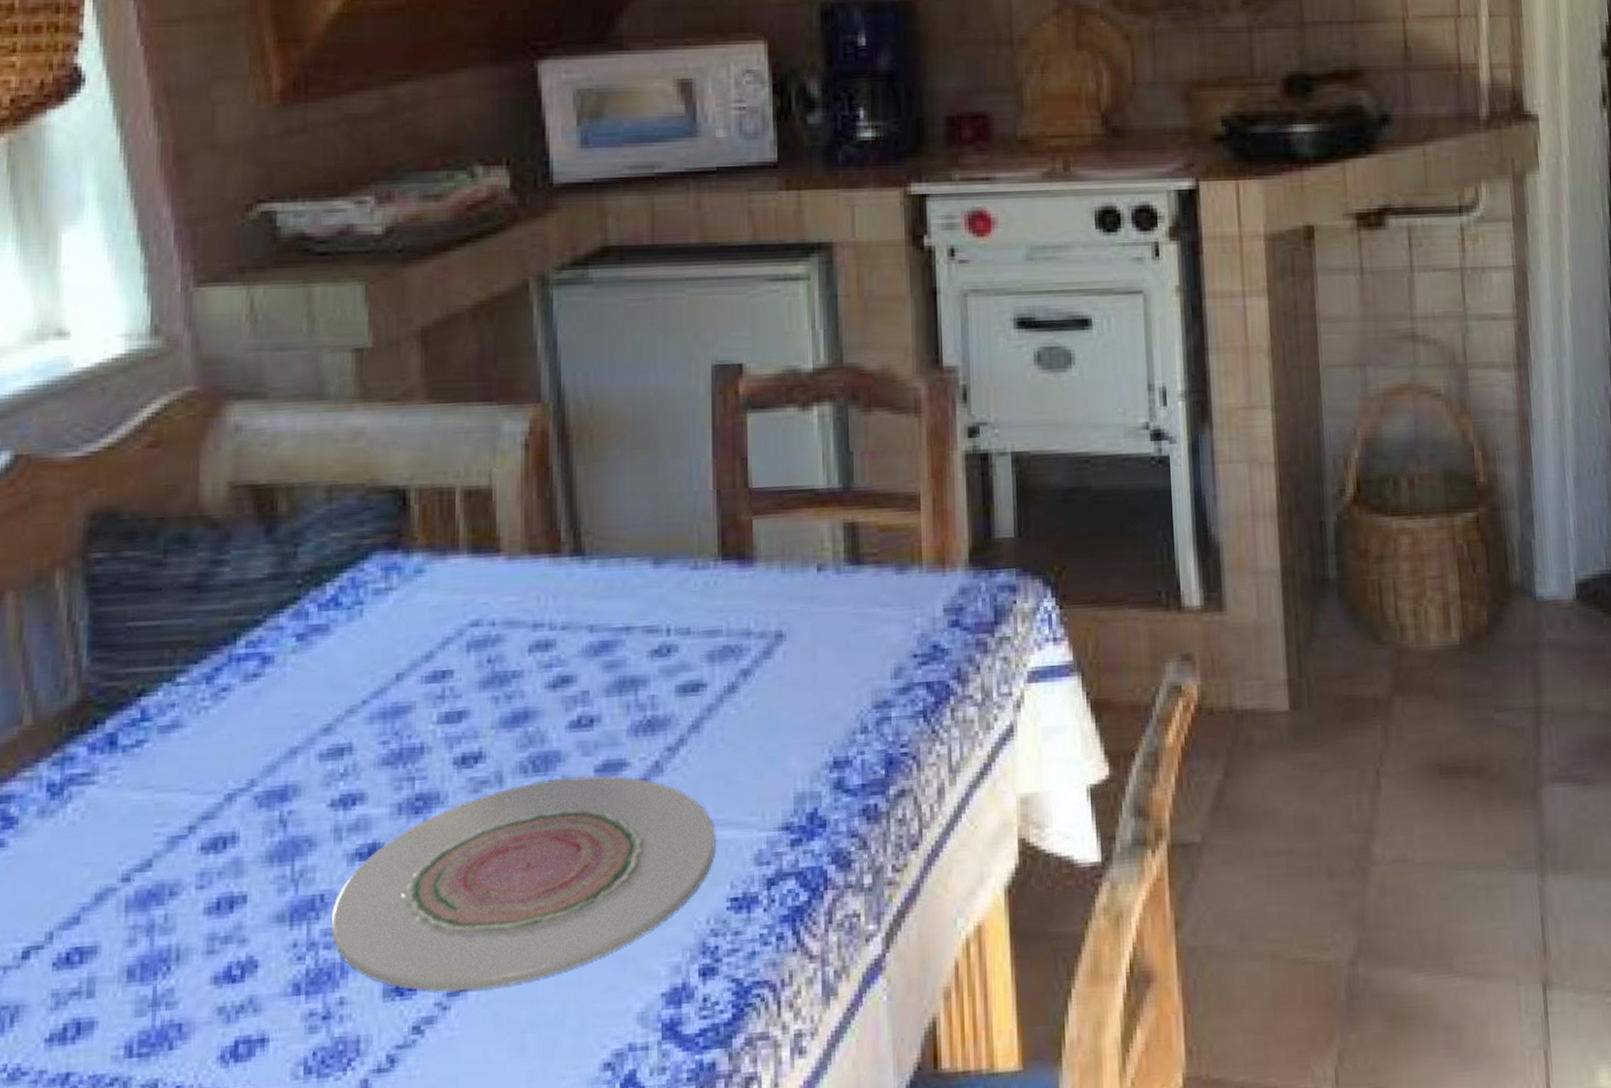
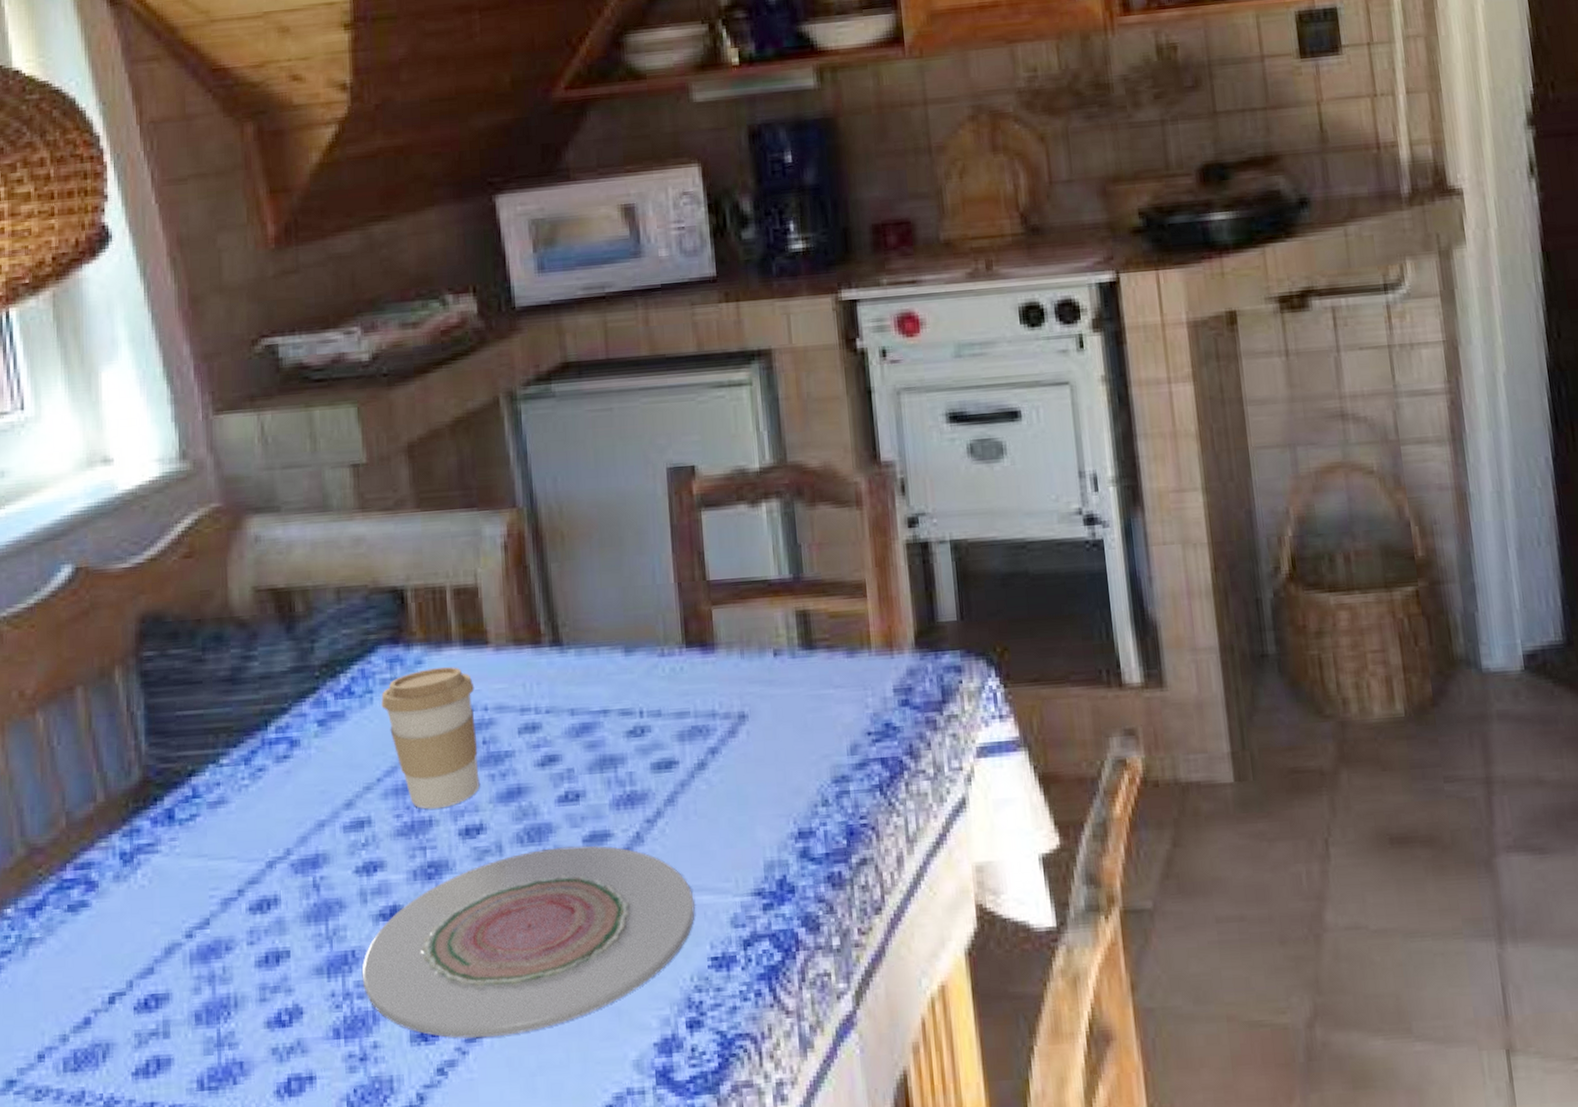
coffee cup: none [372,577,482,735] -> present [381,667,480,809]

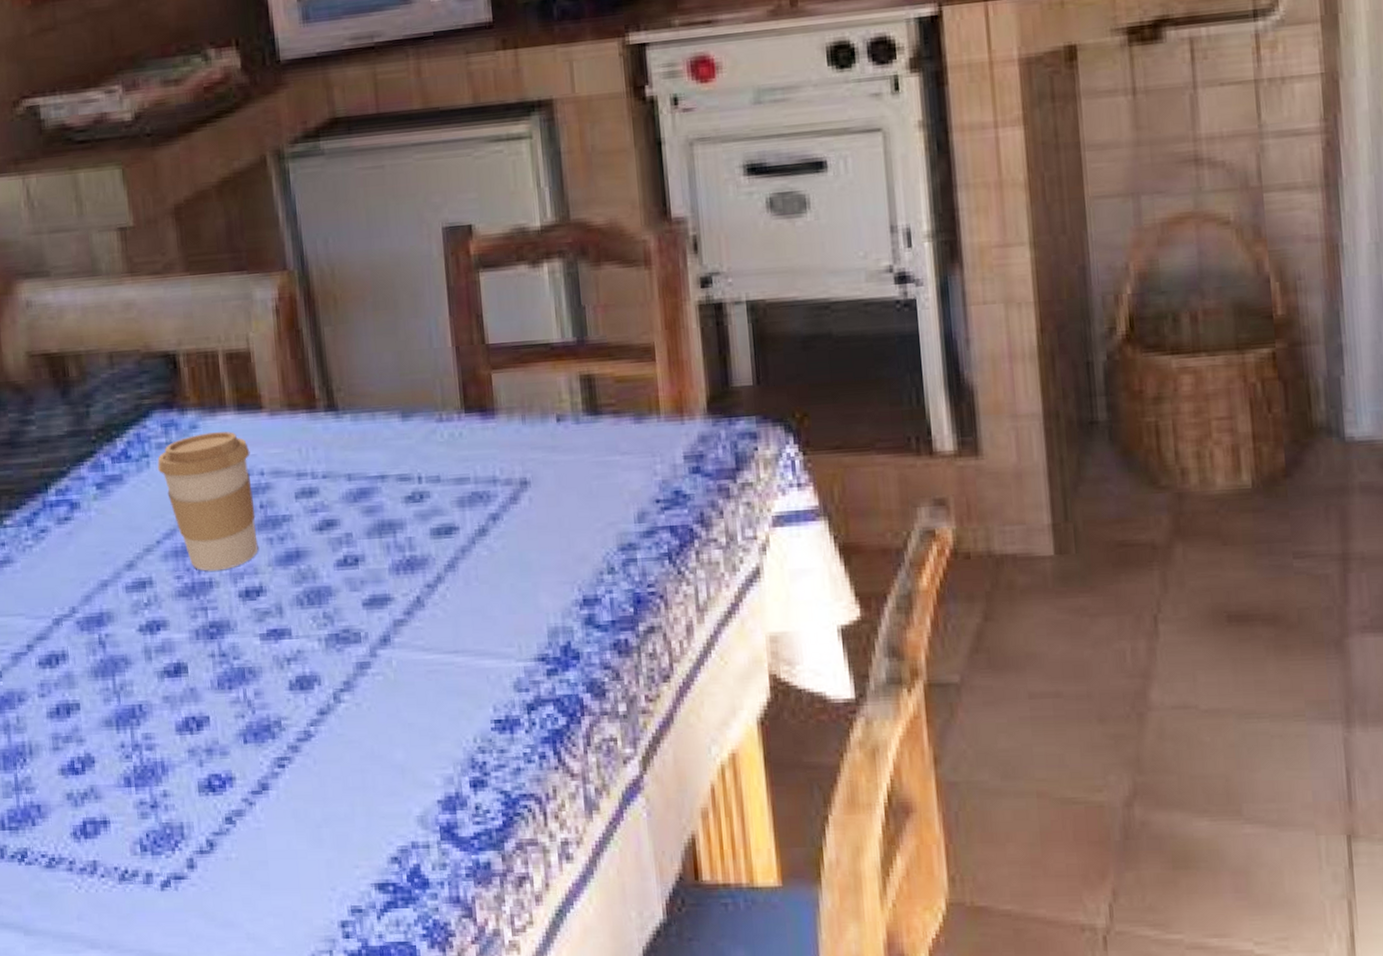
plate: present [361,845,695,1038] -> none [149,609,477,791]

